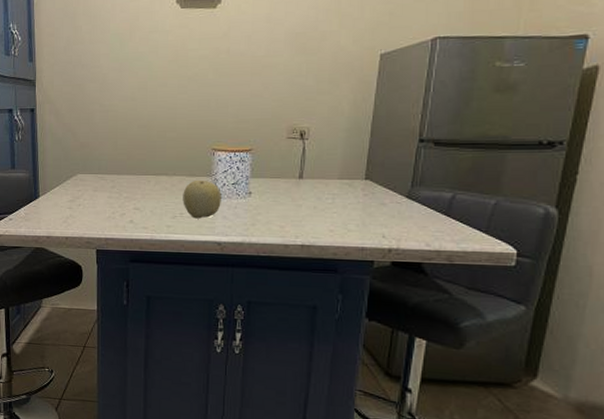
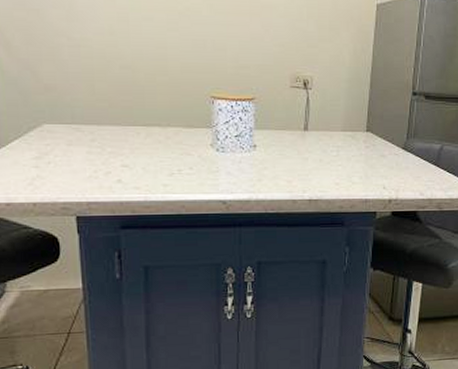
fruit: present [183,179,221,219] -> none [180,131,224,176]

